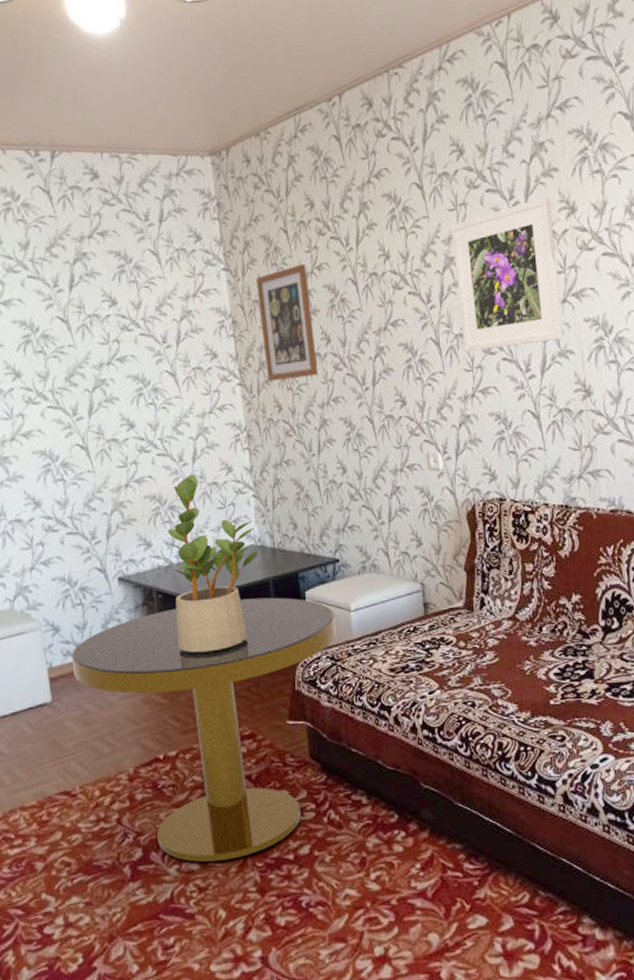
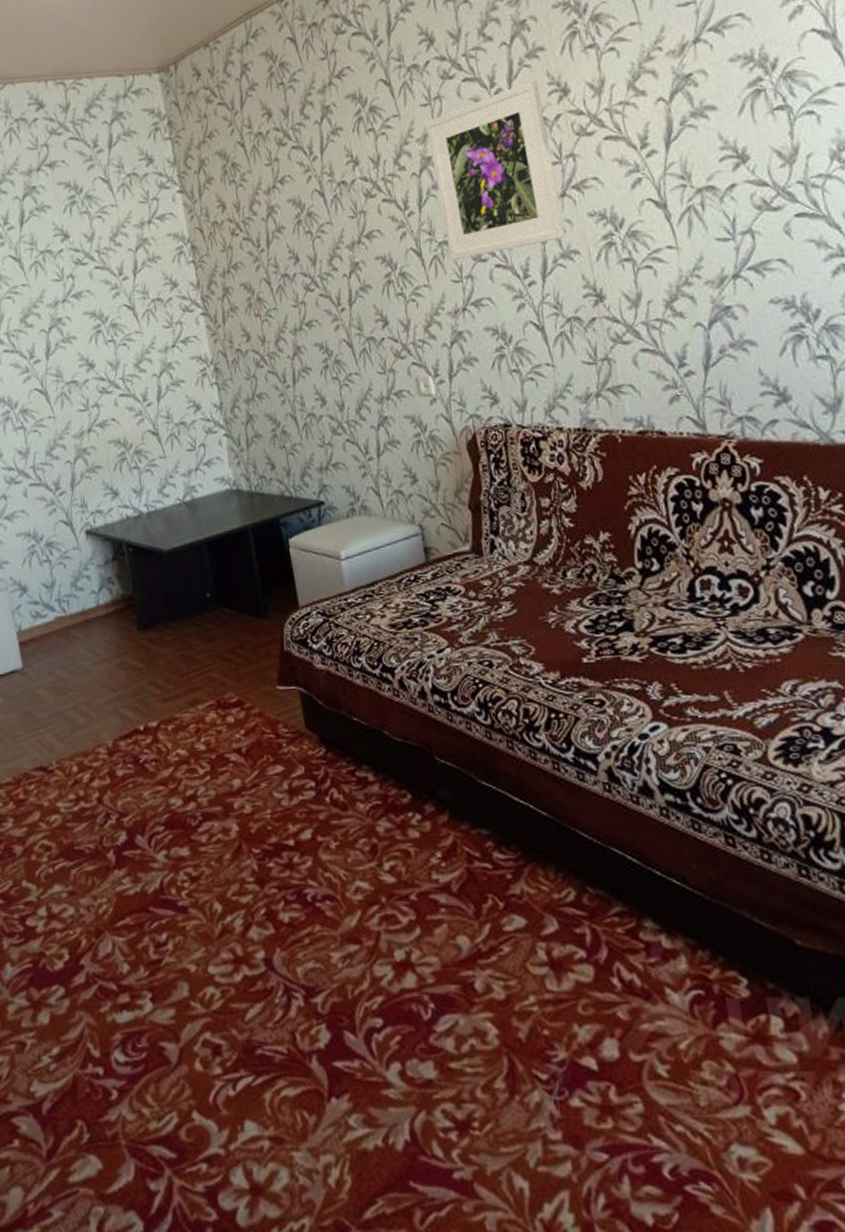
side table: present [72,597,337,862] -> none [41,546,327,847]
potted plant: present [168,473,259,653] -> none [135,414,235,612]
wall art: present [256,264,319,382] -> none [214,178,288,309]

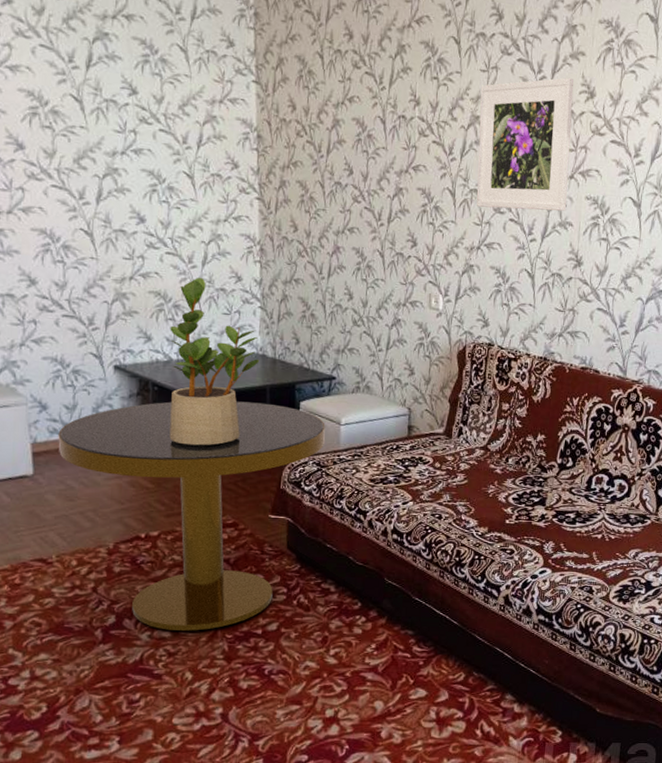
side table: none [41,546,327,847] -> present [58,401,326,631]
potted plant: none [135,414,235,612] -> present [169,277,260,446]

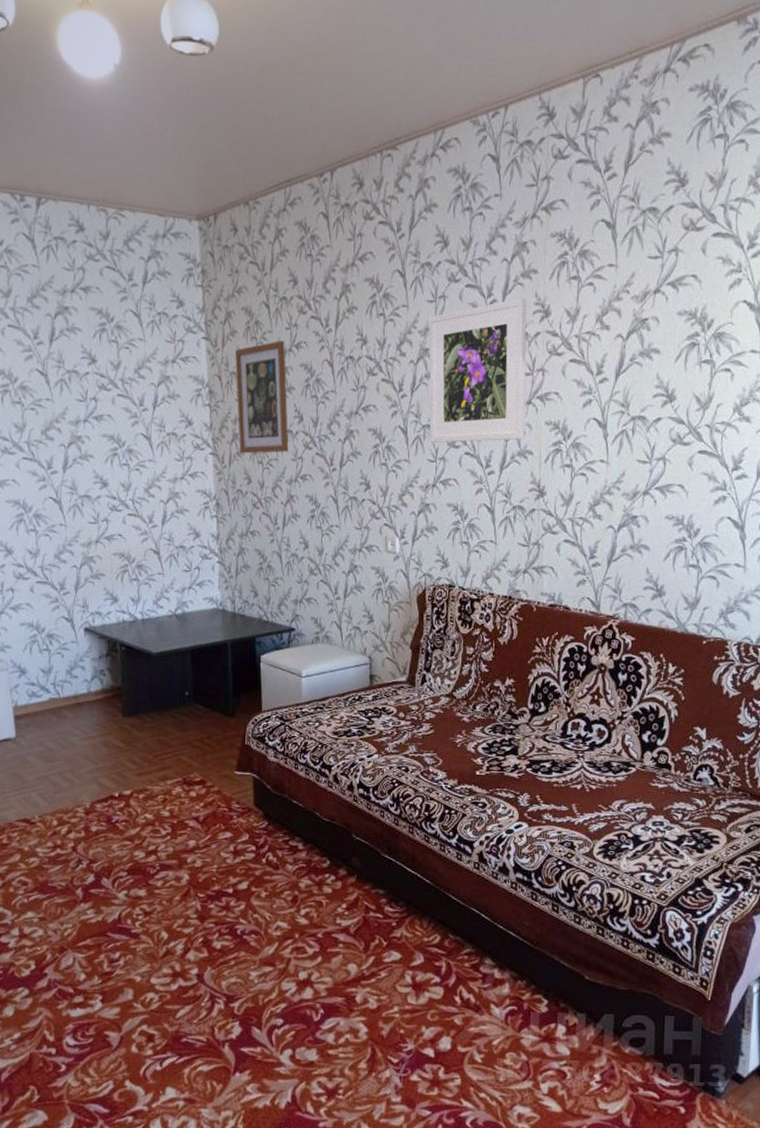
side table: present [58,401,326,631] -> none [37,657,288,890]
potted plant: present [169,277,260,446] -> none [134,536,220,704]
wall art: none [285,92,338,204] -> present [235,341,289,454]

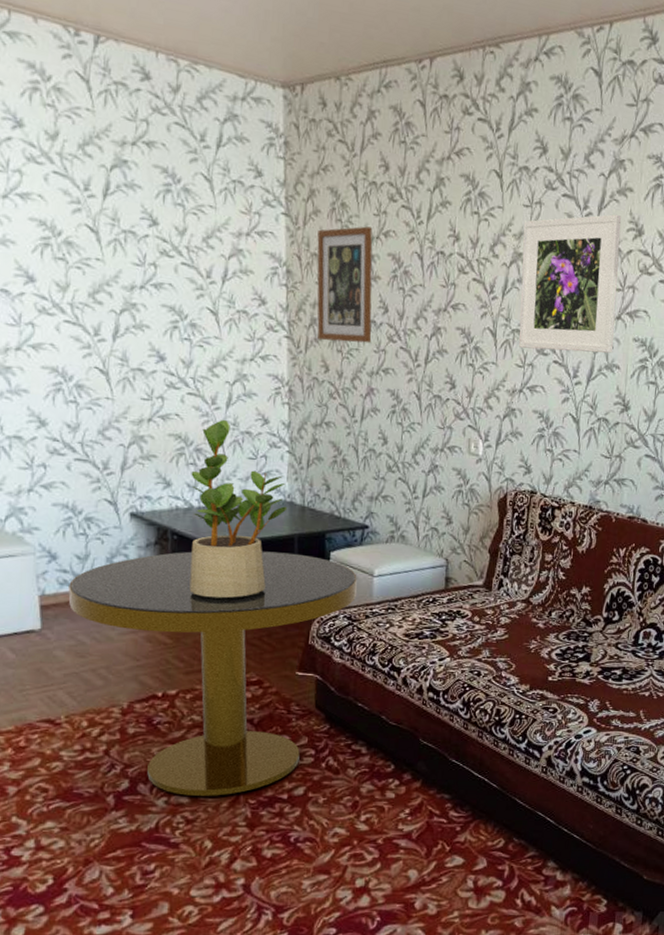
side table: none [37,657,288,890] -> present [68,551,358,796]
potted plant: none [134,536,220,704] -> present [189,419,288,599]

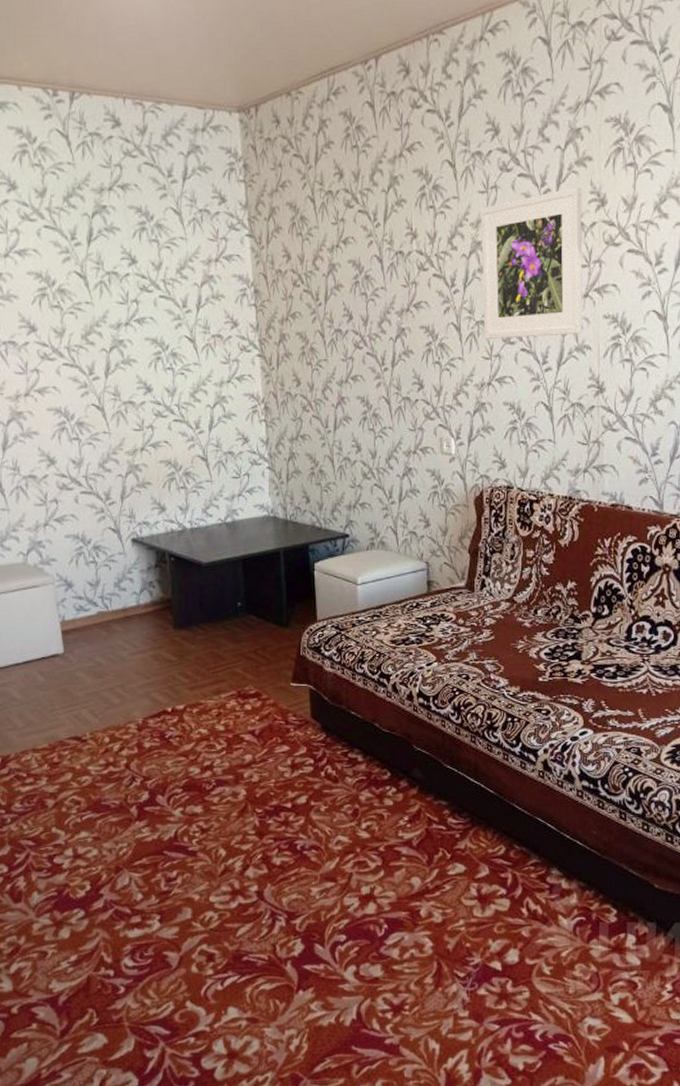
side table: present [68,551,358,796] -> none [84,567,343,806]
potted plant: present [189,419,288,599] -> none [182,442,272,615]
wall art: present [317,226,373,344] -> none [281,236,339,355]

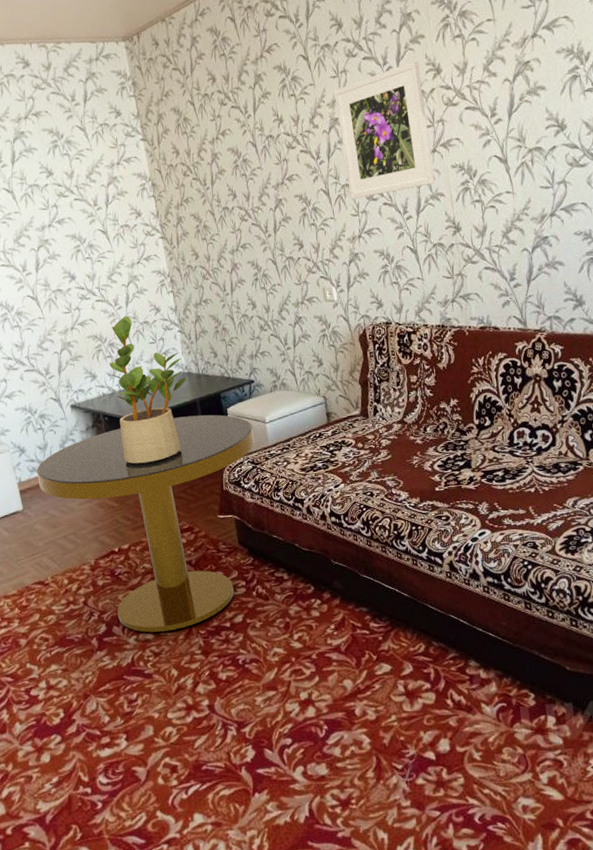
side table: none [84,567,343,806] -> present [36,414,256,633]
potted plant: none [182,442,272,615] -> present [109,315,187,464]

